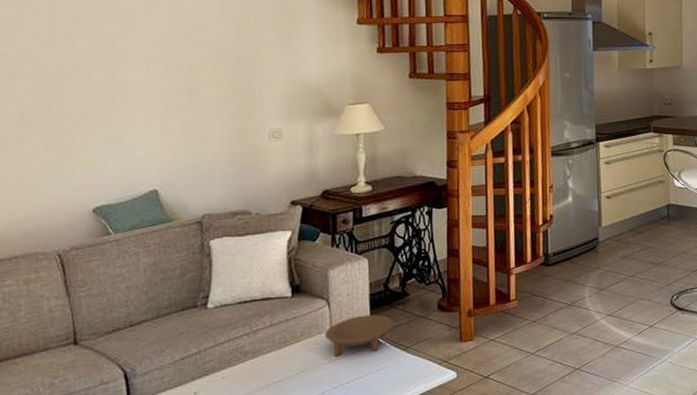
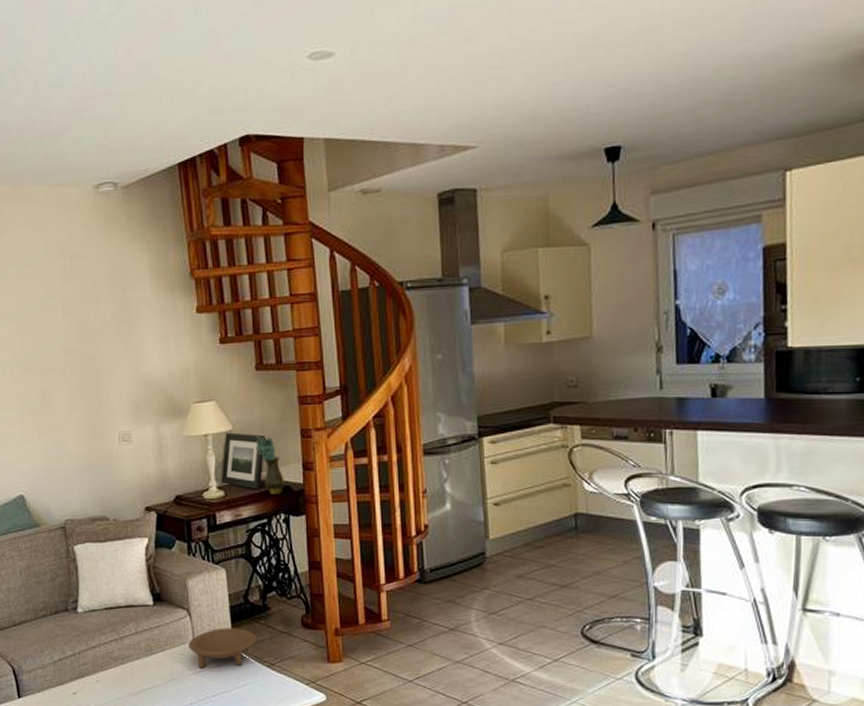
picture frame: none [369,132,414,185] -> present [221,432,265,490]
vase: none [405,136,430,189] -> present [256,436,285,494]

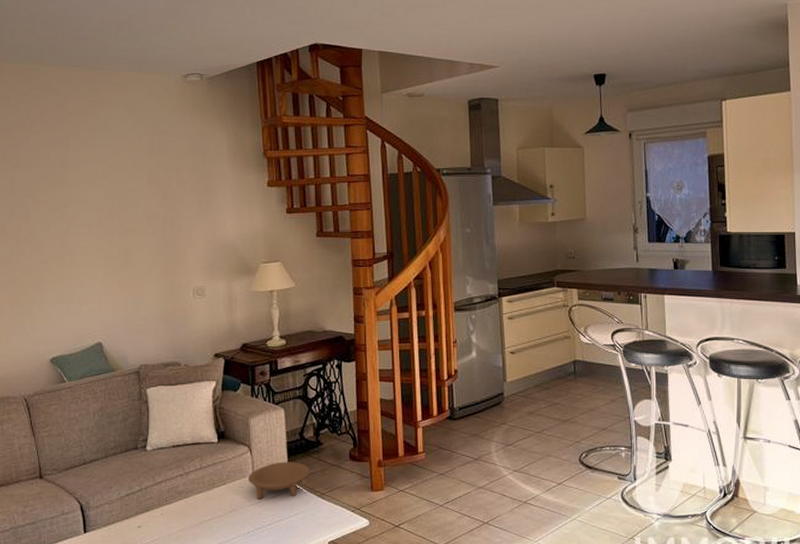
picture frame: present [221,432,265,490] -> none [283,289,323,339]
vase: present [256,436,285,494] -> none [314,293,338,343]

